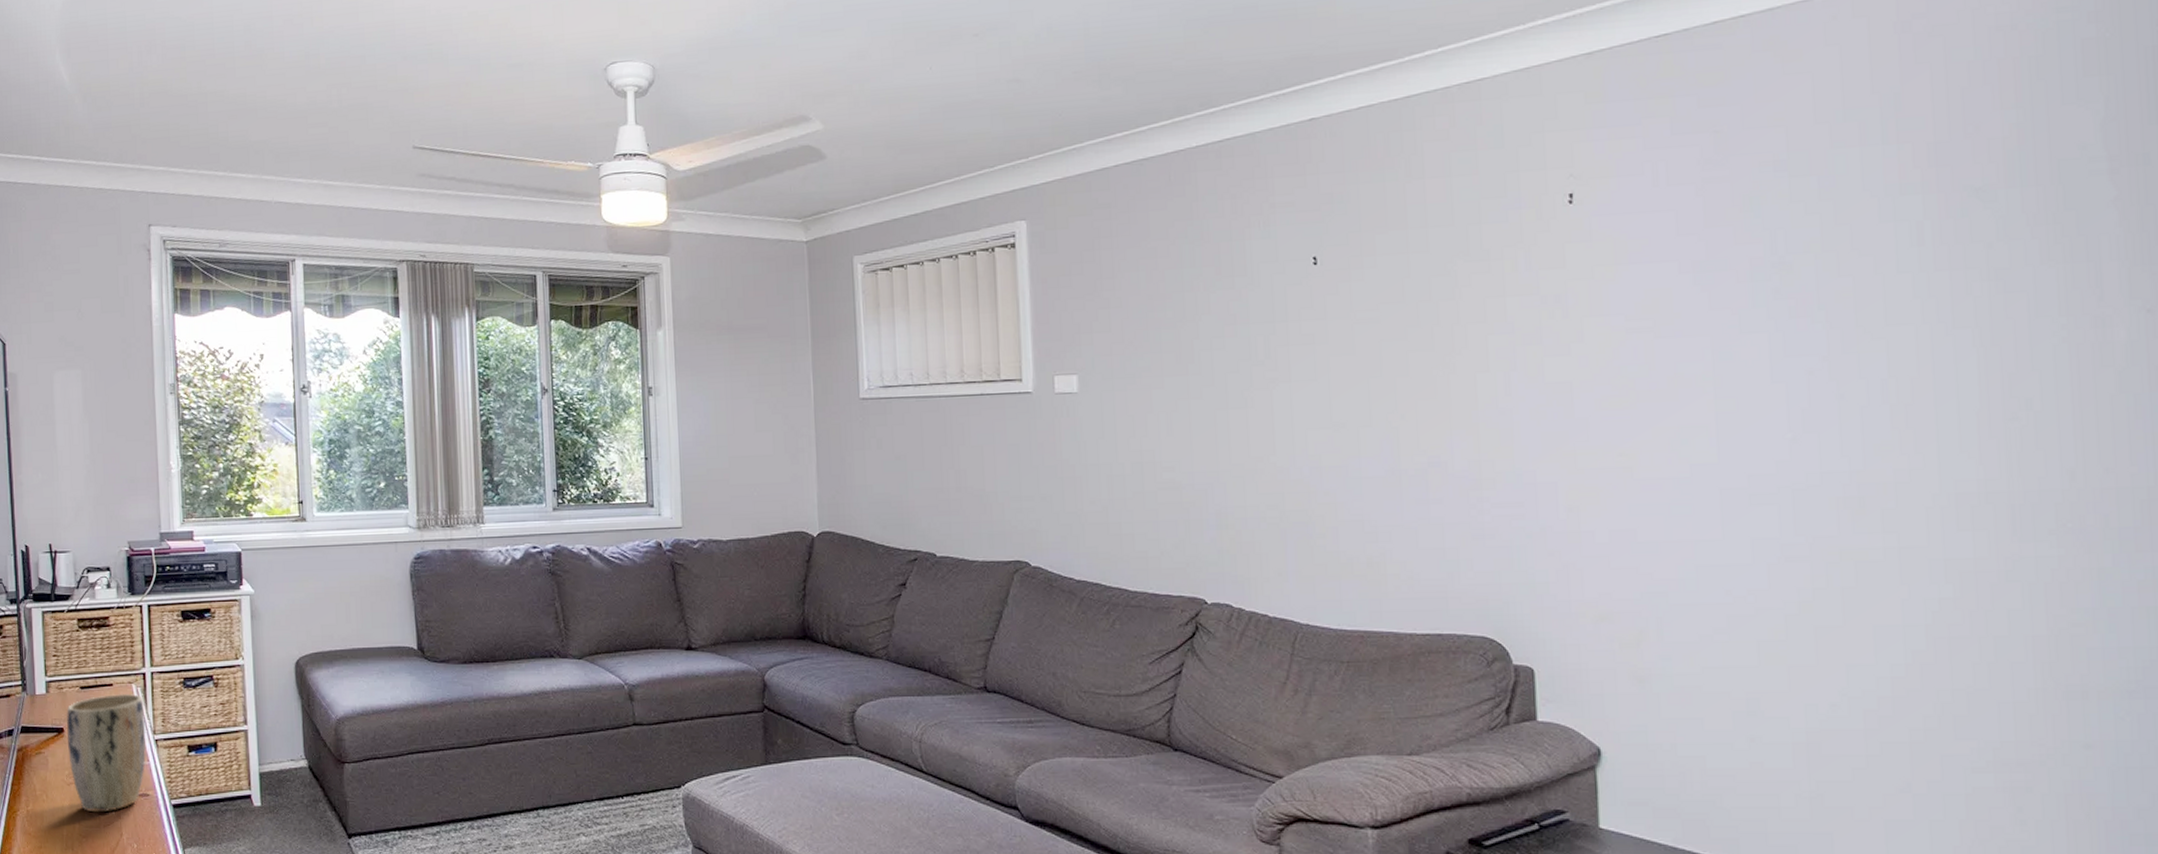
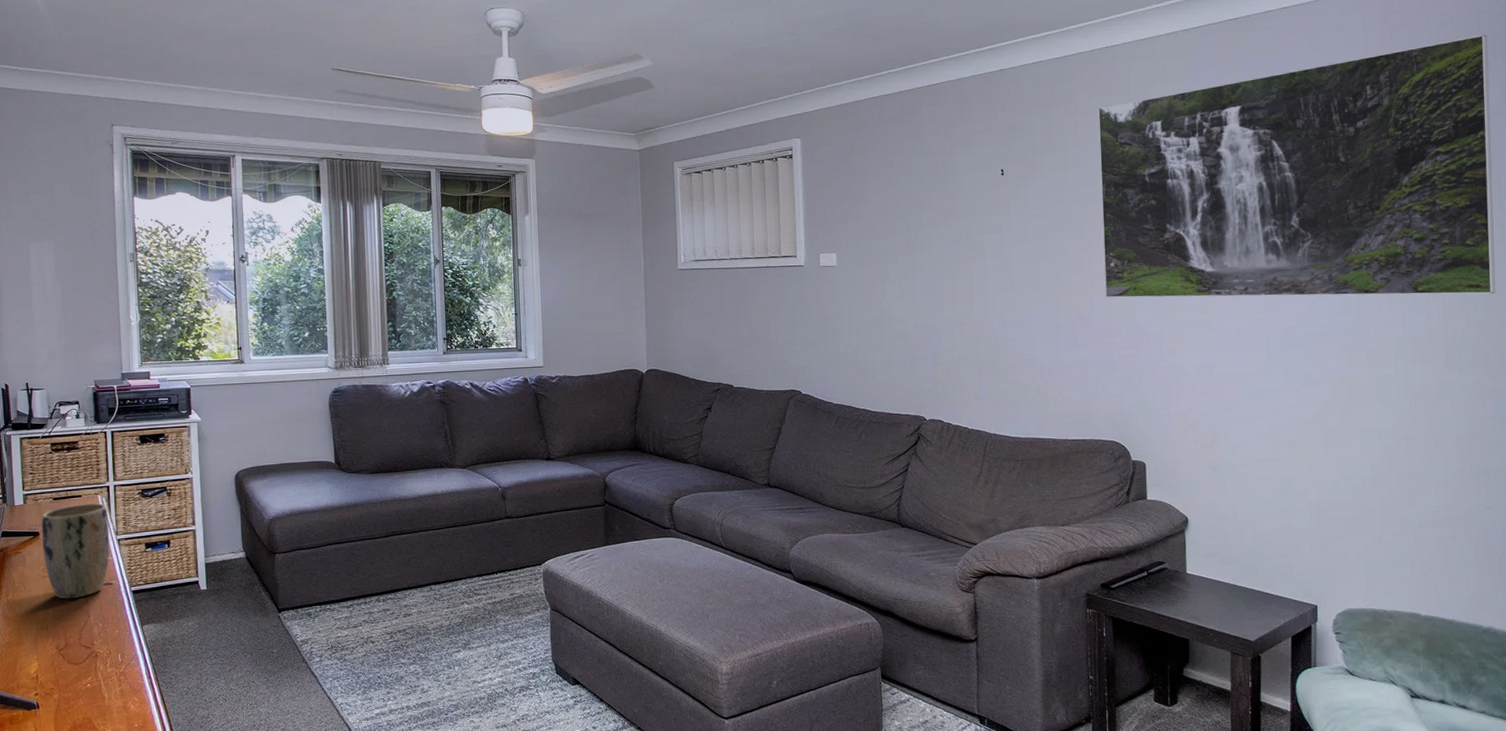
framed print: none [1455,41,2094,435] -> present [1097,34,1496,298]

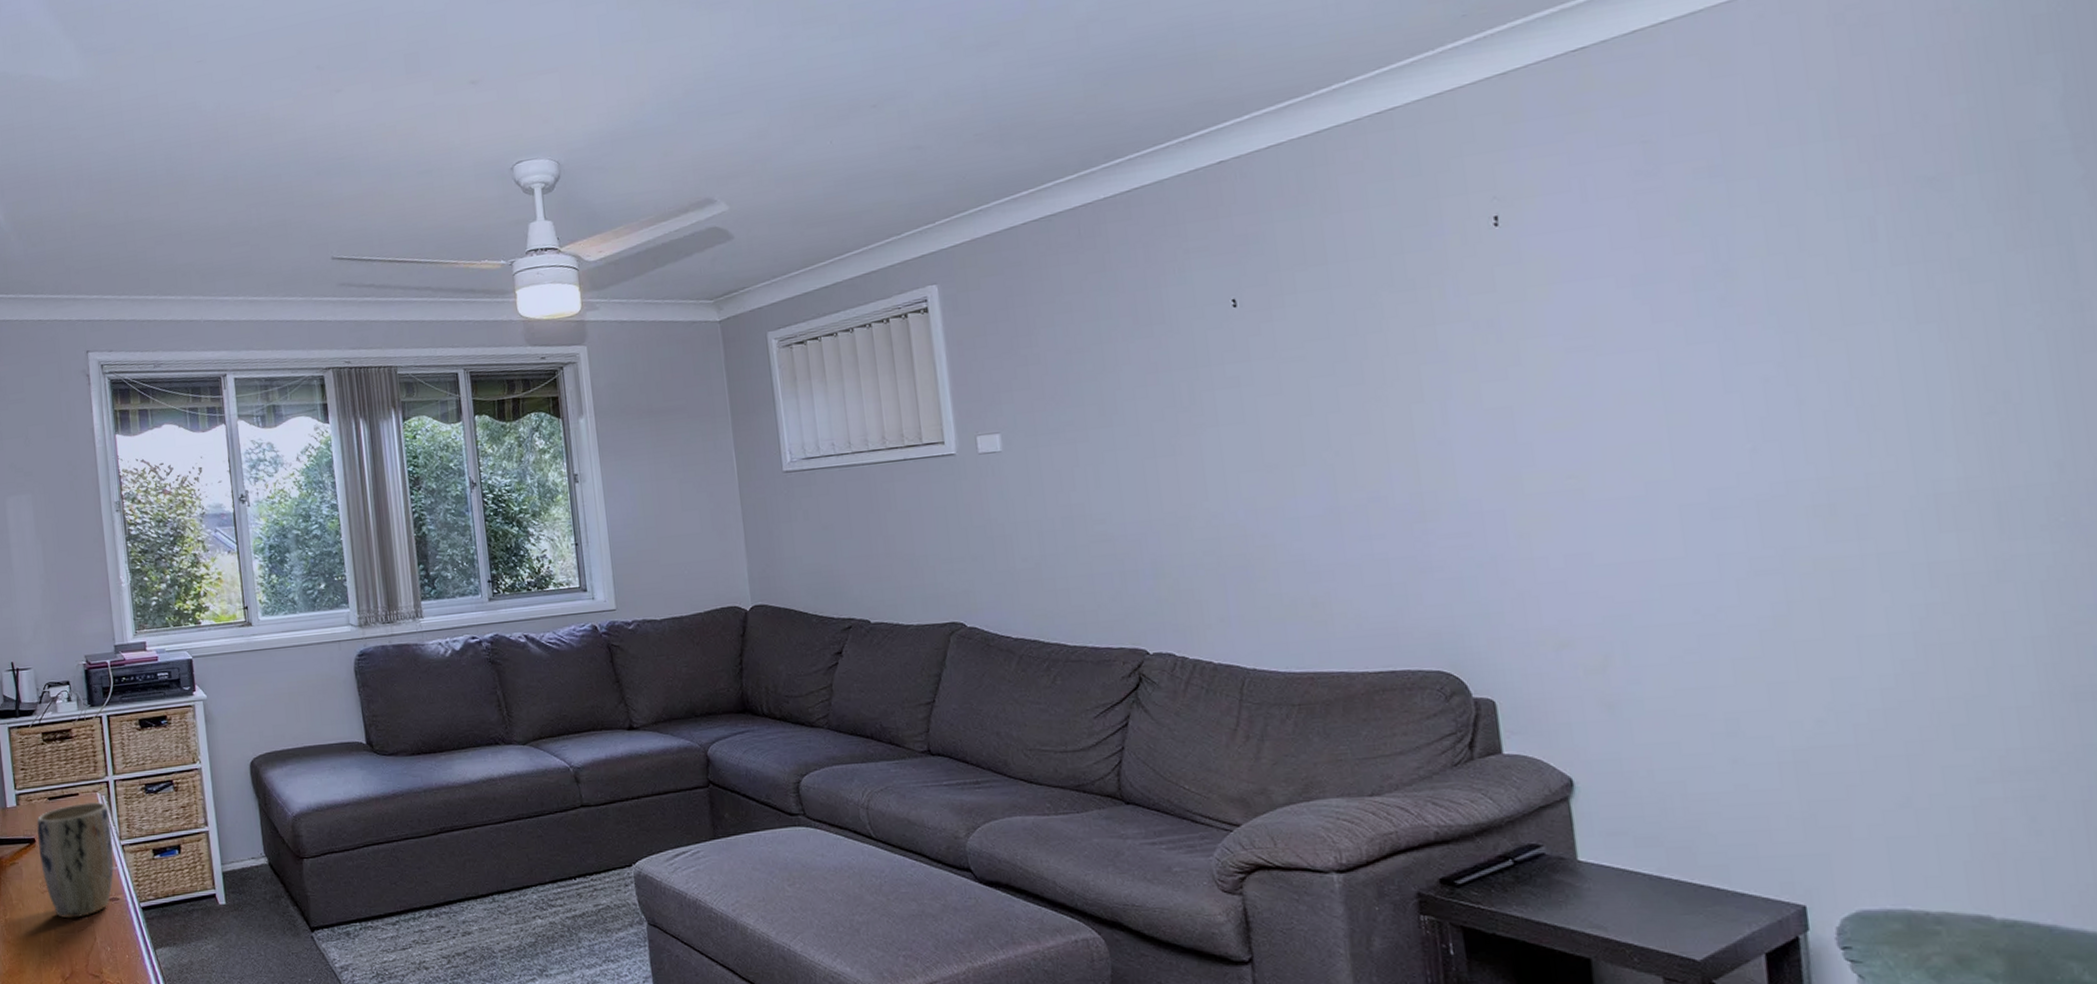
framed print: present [1097,34,1496,298] -> none [1372,19,2081,468]

